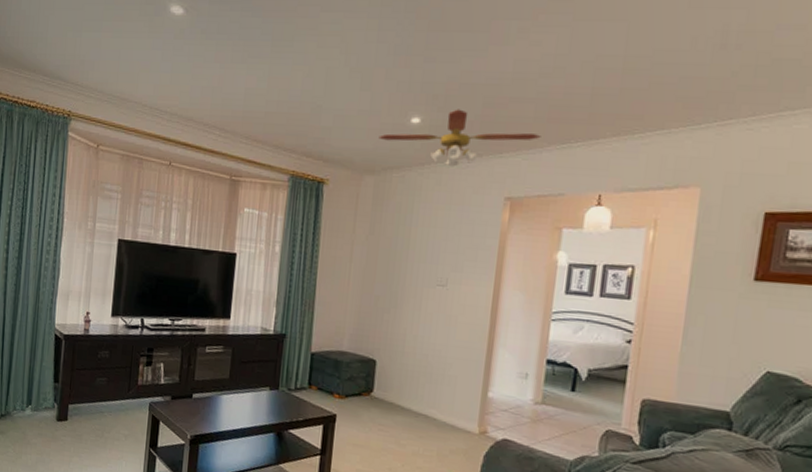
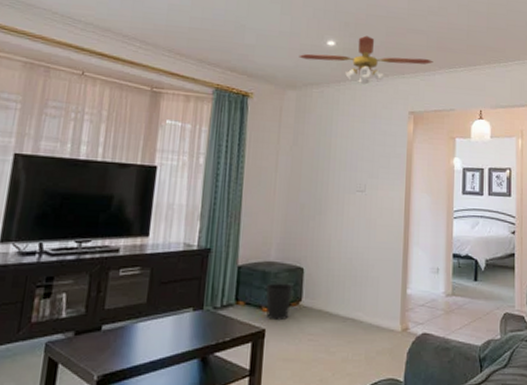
wastebasket: none [337,371,364,409] -> present [266,283,292,321]

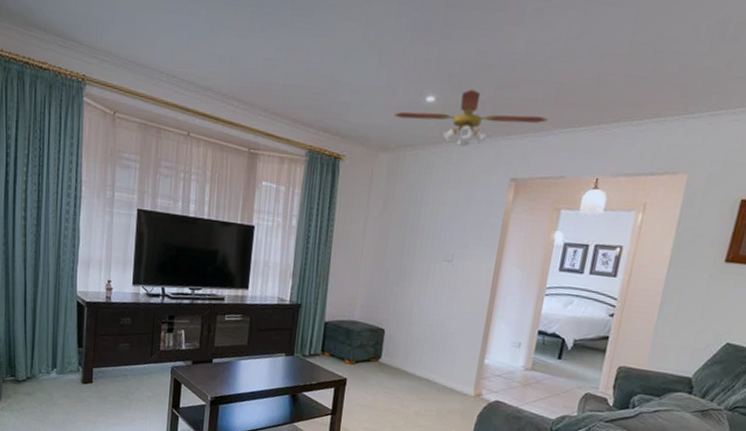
wastebasket: present [266,283,292,321] -> none [348,339,373,373]

